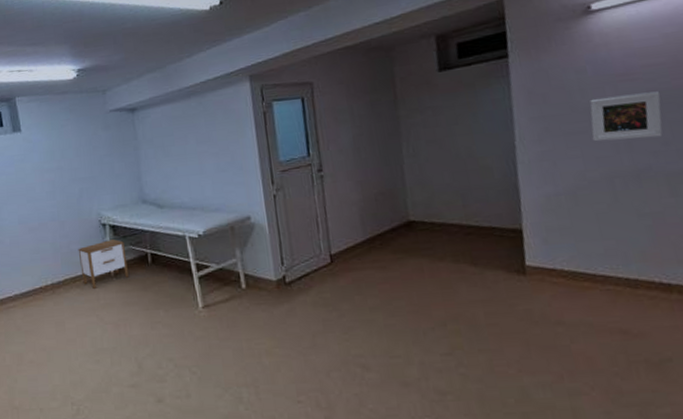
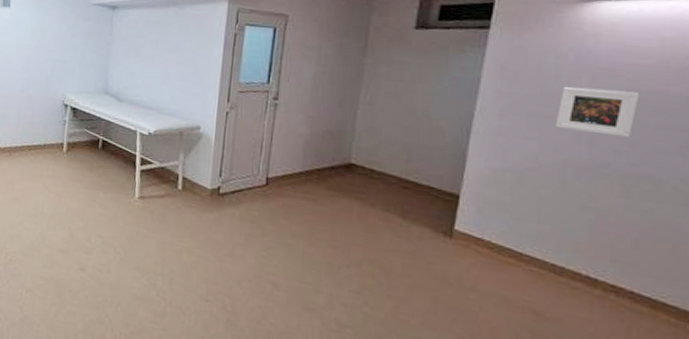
nightstand: present [78,239,129,289] -> none [37,119,81,160]

